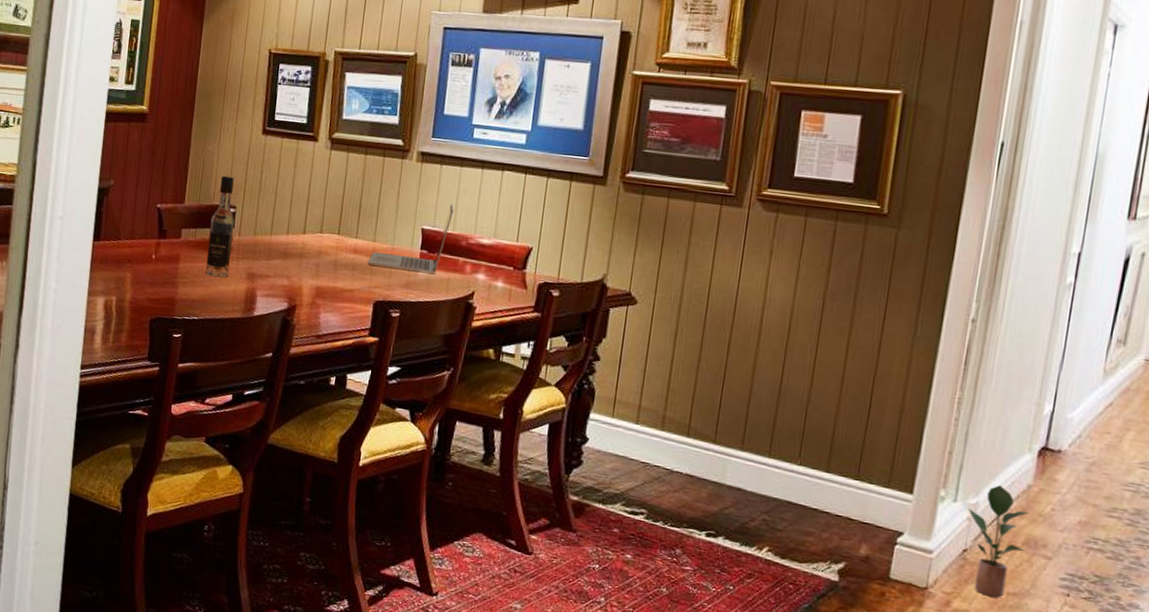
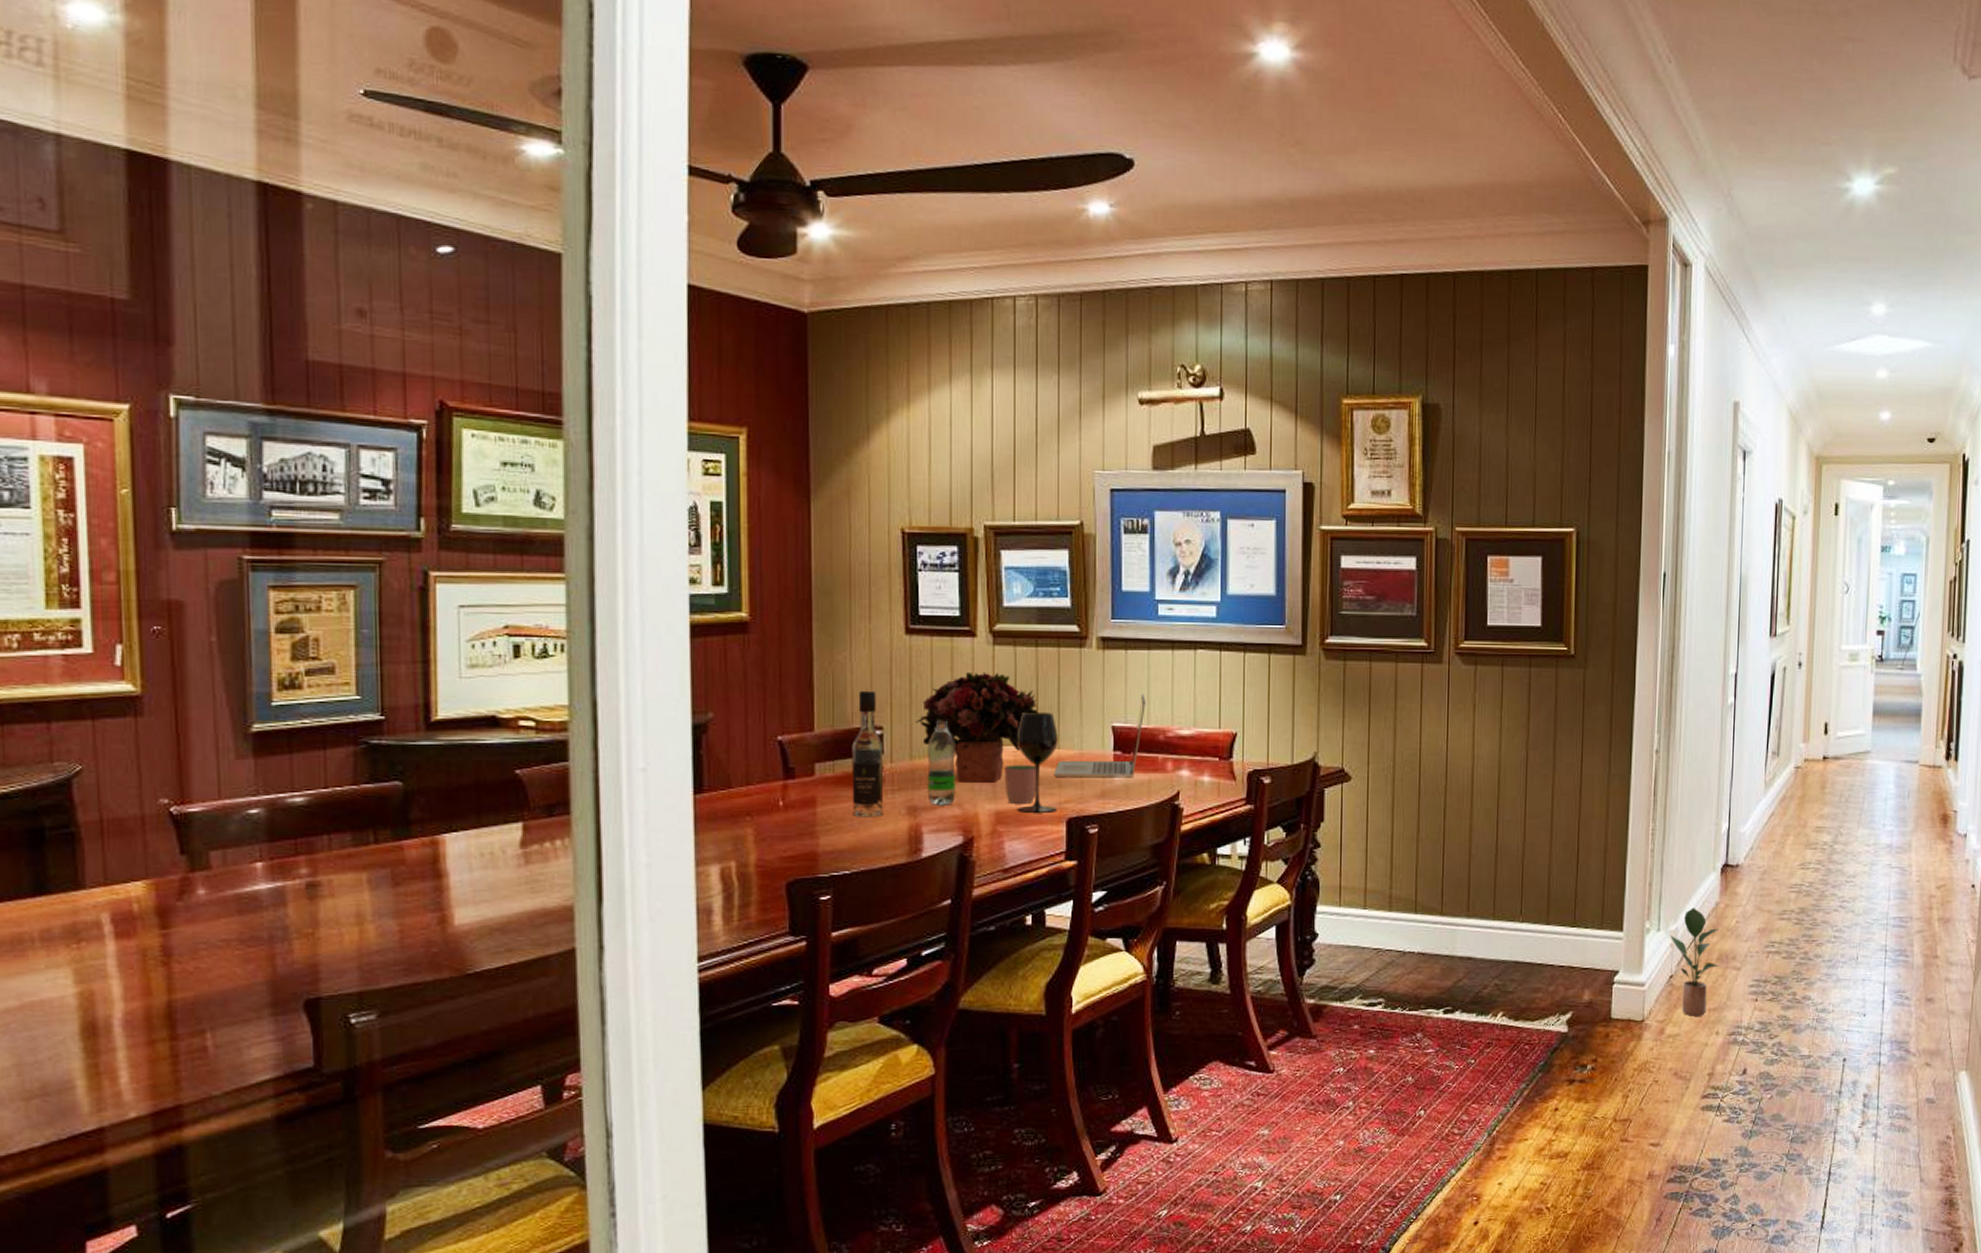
bouquet: none [262,170,361,263] -> present [916,671,1038,783]
bottle: none [264,206,291,277] -> present [927,720,955,805]
cup: none [326,249,354,284] -> present [1004,764,1037,804]
wineglass: none [333,208,376,294] -> present [1016,711,1058,813]

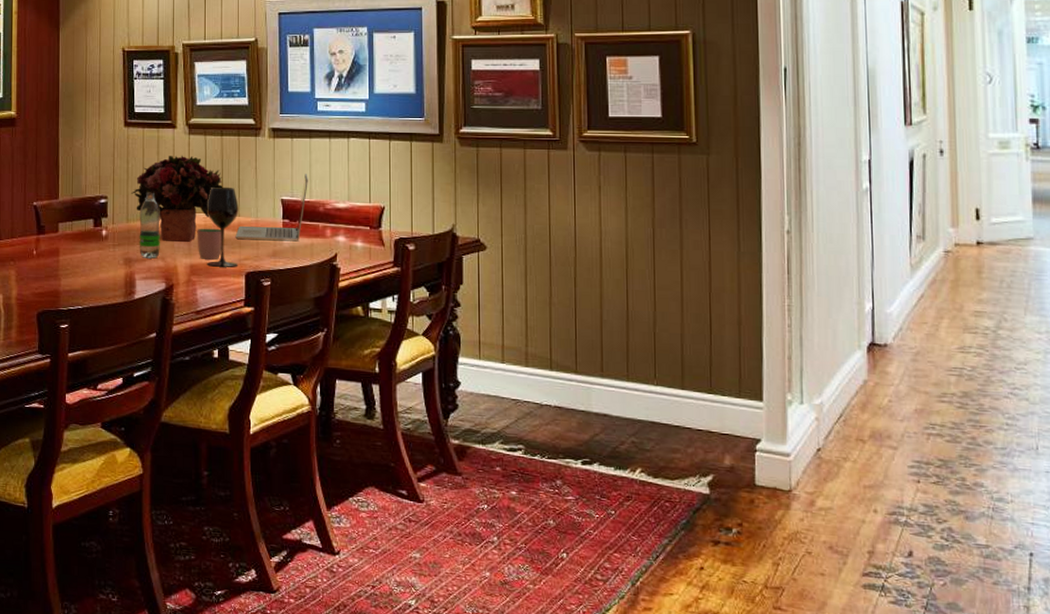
bottle: present [852,690,884,818] -> none [84,168,108,266]
potted plant: present [1670,908,1720,1016] -> none [815,383,873,492]

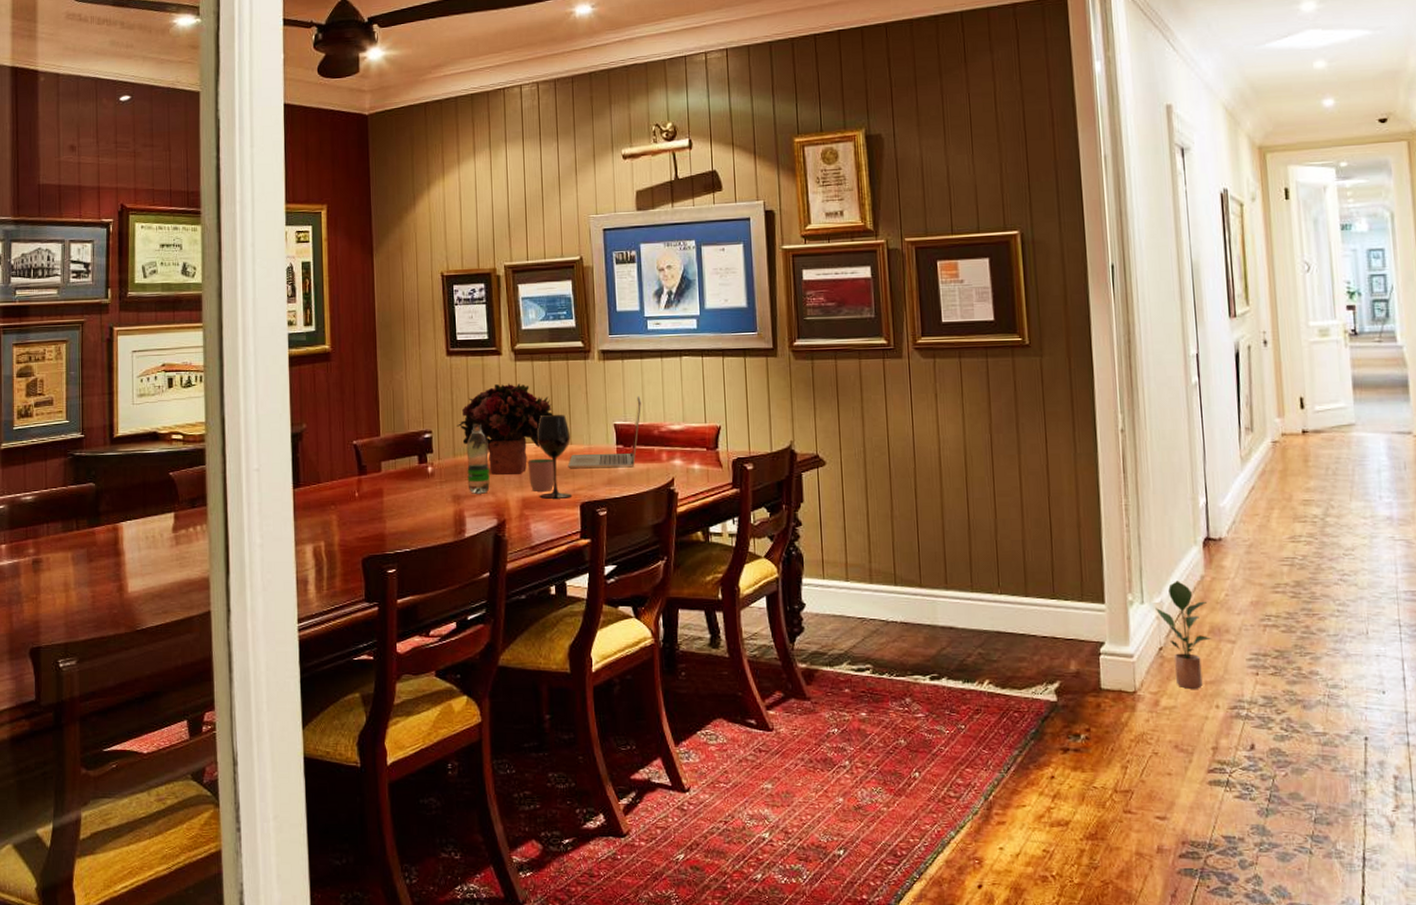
potted plant: none [815,383,873,492] -> present [1155,581,1212,689]

